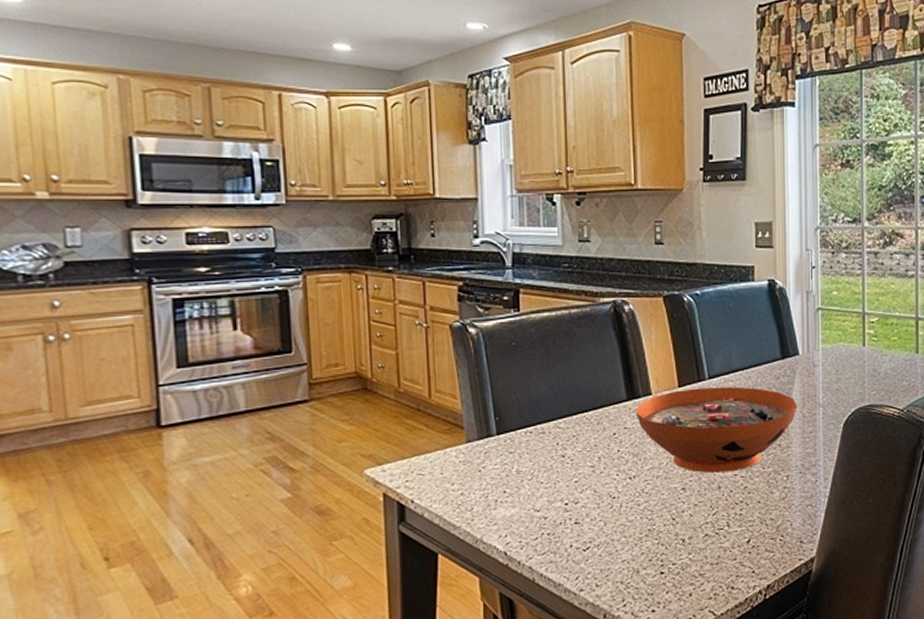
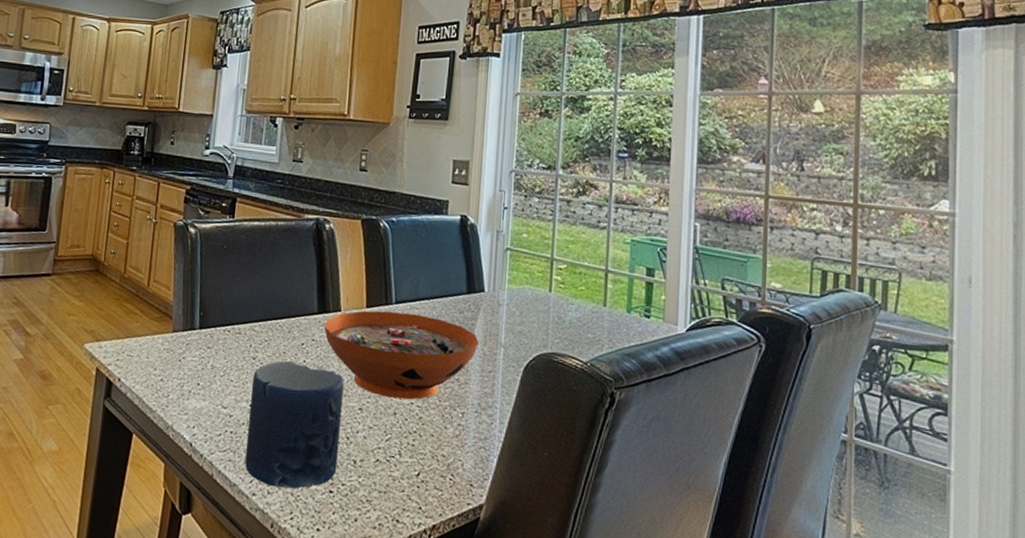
candle: none [565,452,666,579] -> present [245,360,344,489]

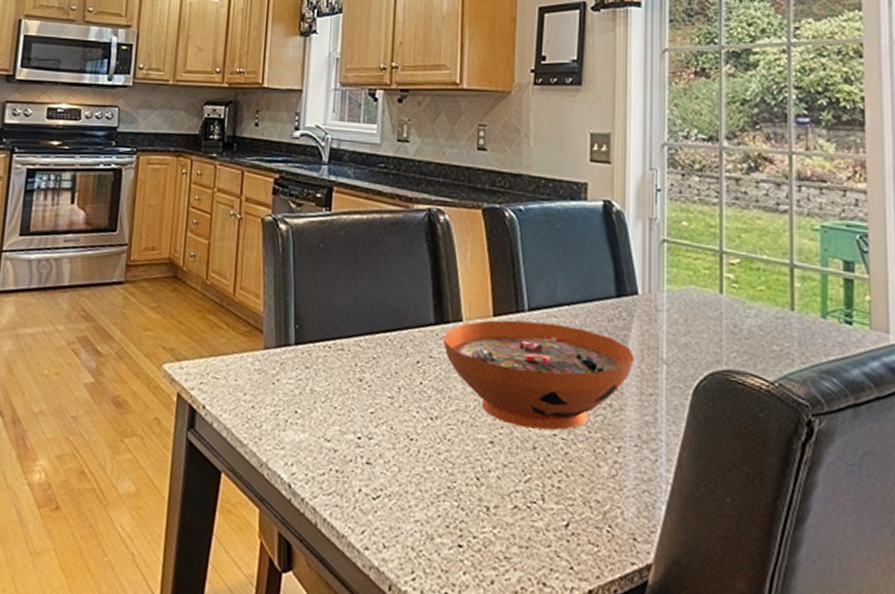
candle: present [245,360,344,489] -> none [355,382,470,542]

